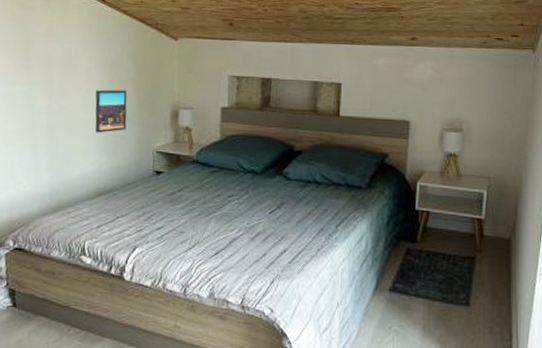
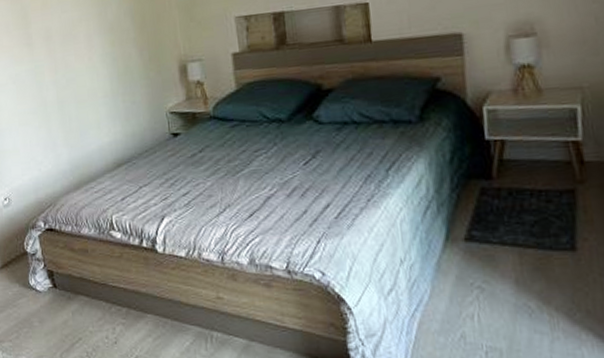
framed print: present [95,89,127,133] -> none [98,52,135,102]

